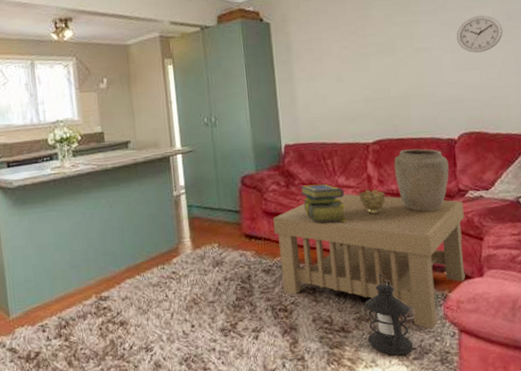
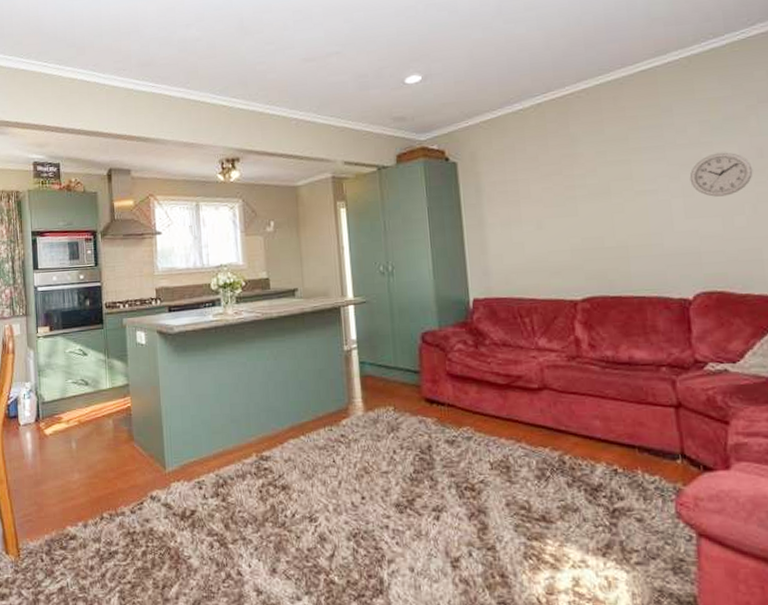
coffee table: present [273,194,465,330] -> none [459,358,705,530]
stack of books: present [300,183,347,223] -> none [492,345,550,392]
decorative bowl: present [358,189,386,215] -> none [564,354,598,385]
lantern: present [364,273,413,356] -> none [571,455,635,558]
vase: present [394,148,449,213] -> none [609,309,682,386]

